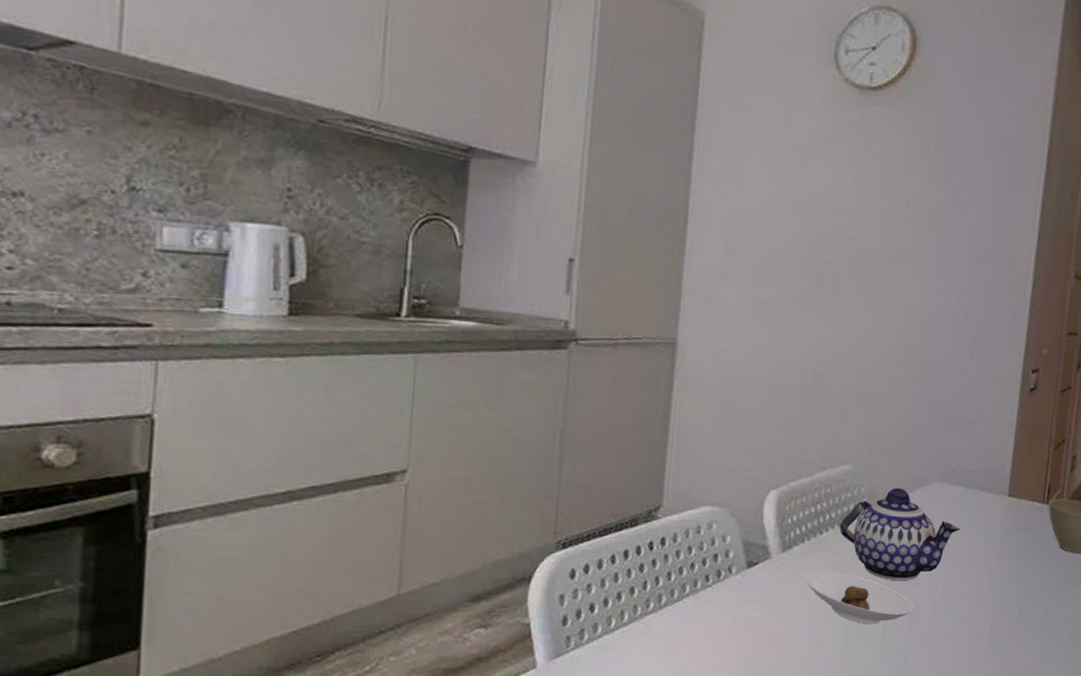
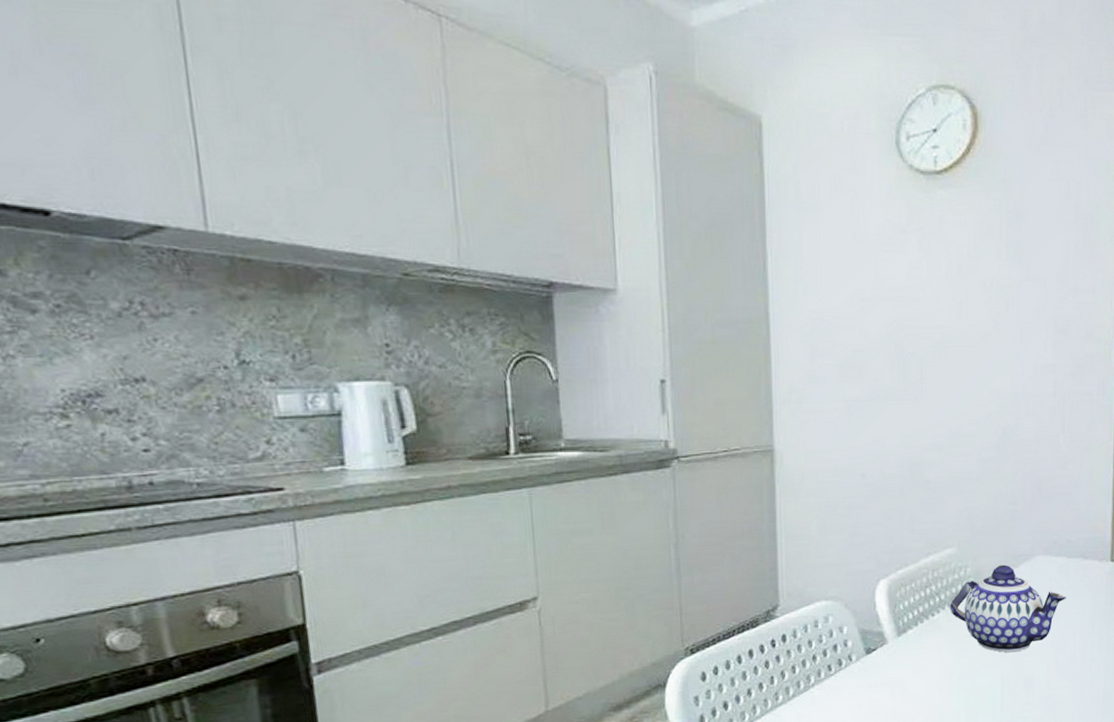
saucer: present [804,572,914,624] -> none [921,650,1029,696]

